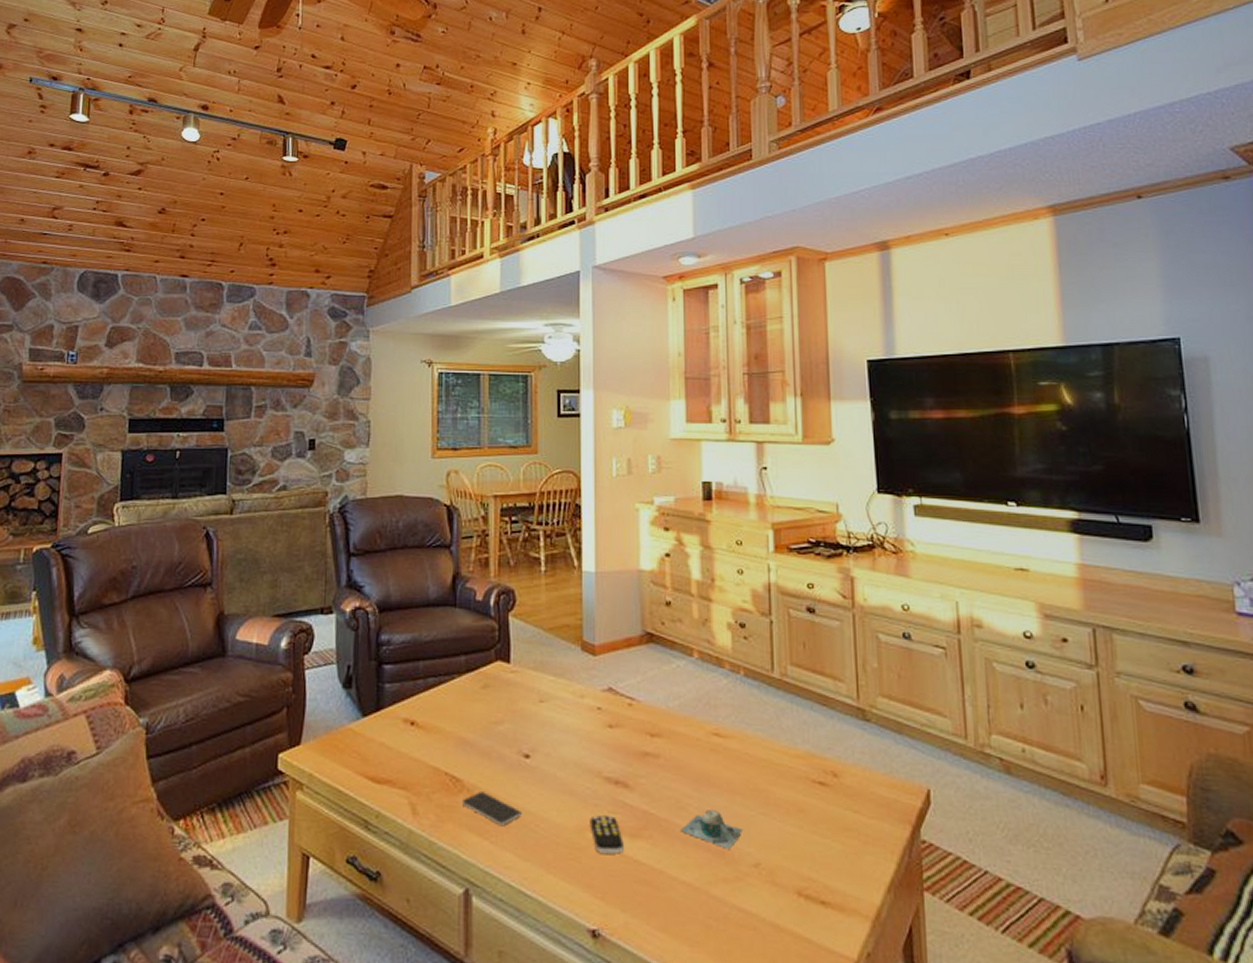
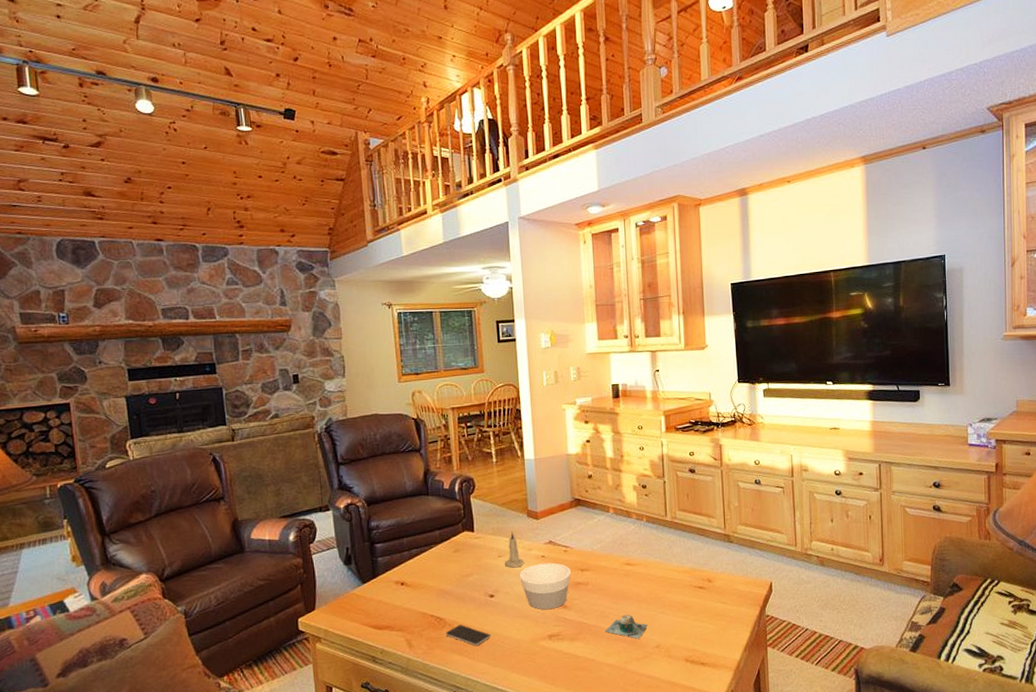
candle: none [546,668,574,720] -> present [504,531,525,568]
bowl: none [566,718,637,787] -> present [520,562,572,610]
remote control: present [590,815,623,854] -> none [540,628,566,654]

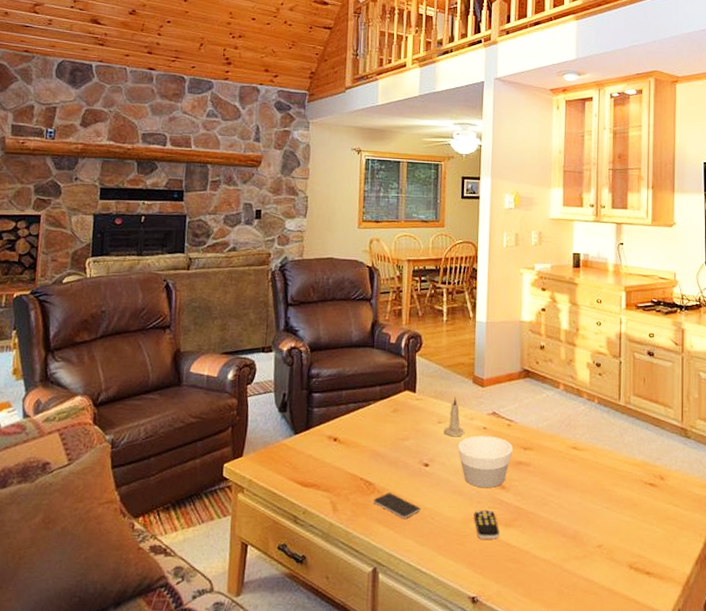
remote control: none [540,628,566,654] -> present [474,510,499,540]
mug: present [605,615,648,639] -> none [543,505,590,534]

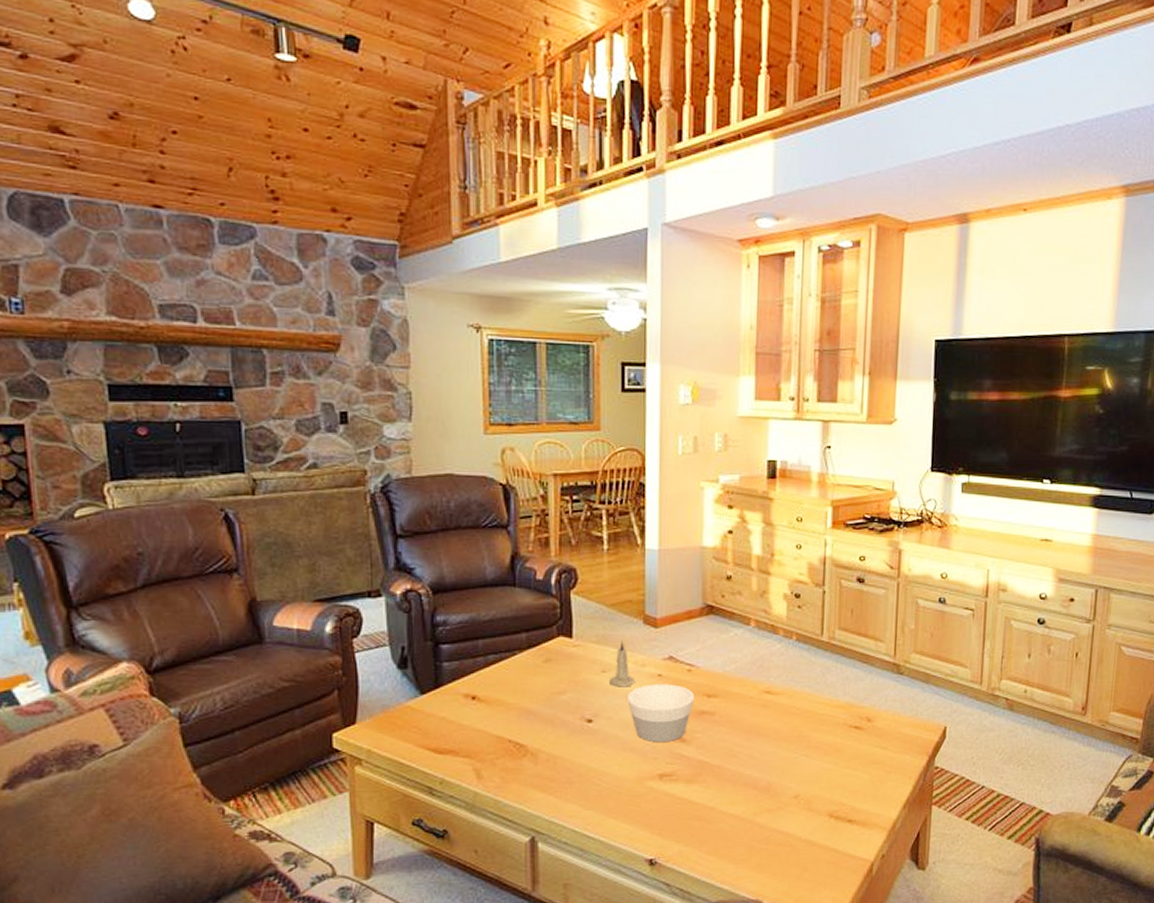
smartphone: present [373,493,421,519] -> none [526,754,585,783]
remote control: present [474,510,499,540] -> none [649,767,680,798]

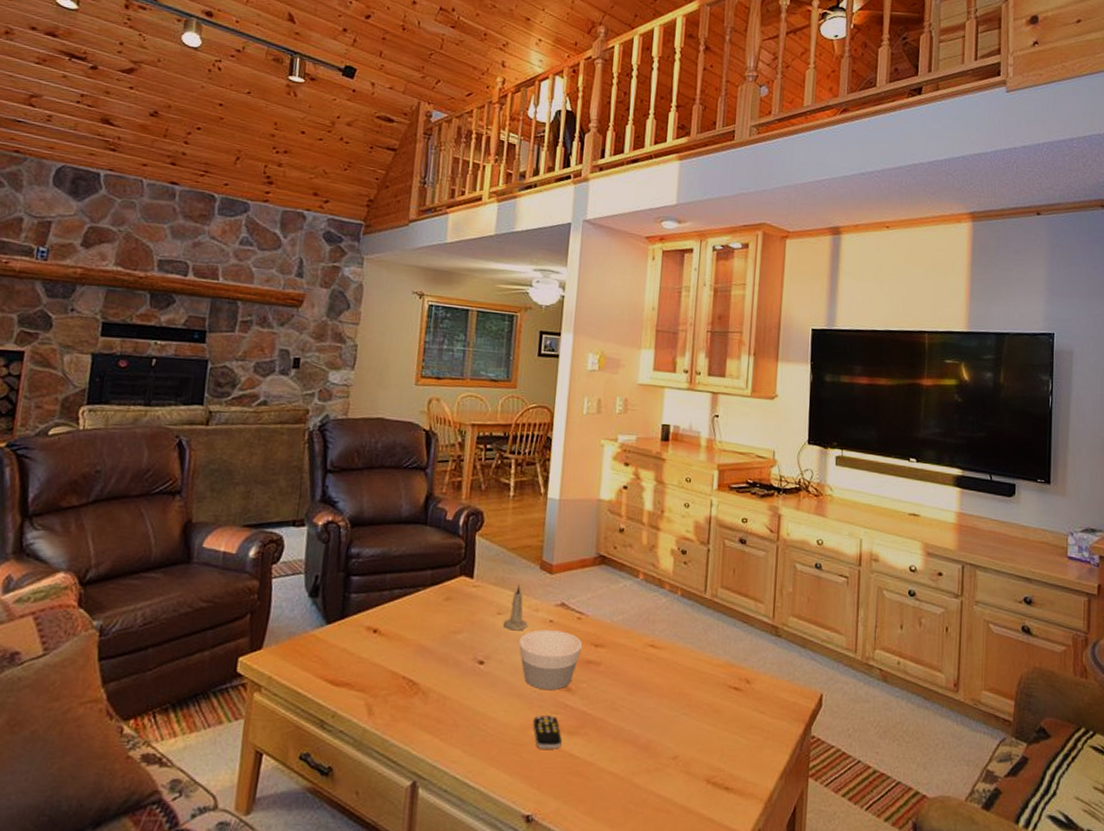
remote control: none [649,767,680,798] -> present [533,715,562,749]

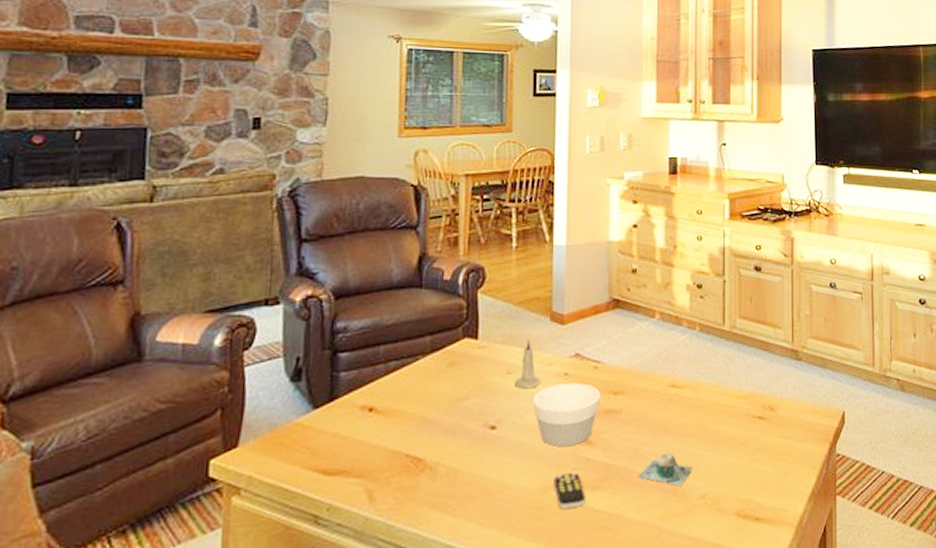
mug: none [612,711,666,744] -> present [638,453,693,487]

